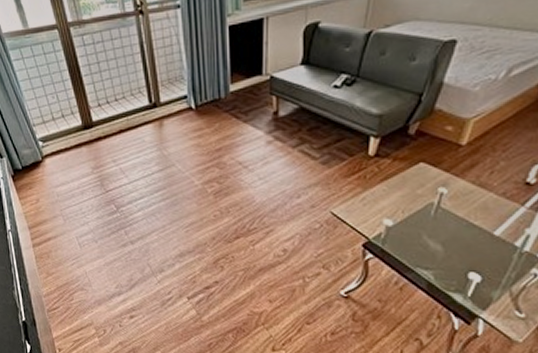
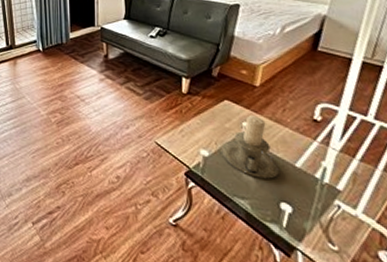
candle holder: none [407,180,475,249] -> present [220,115,280,179]

